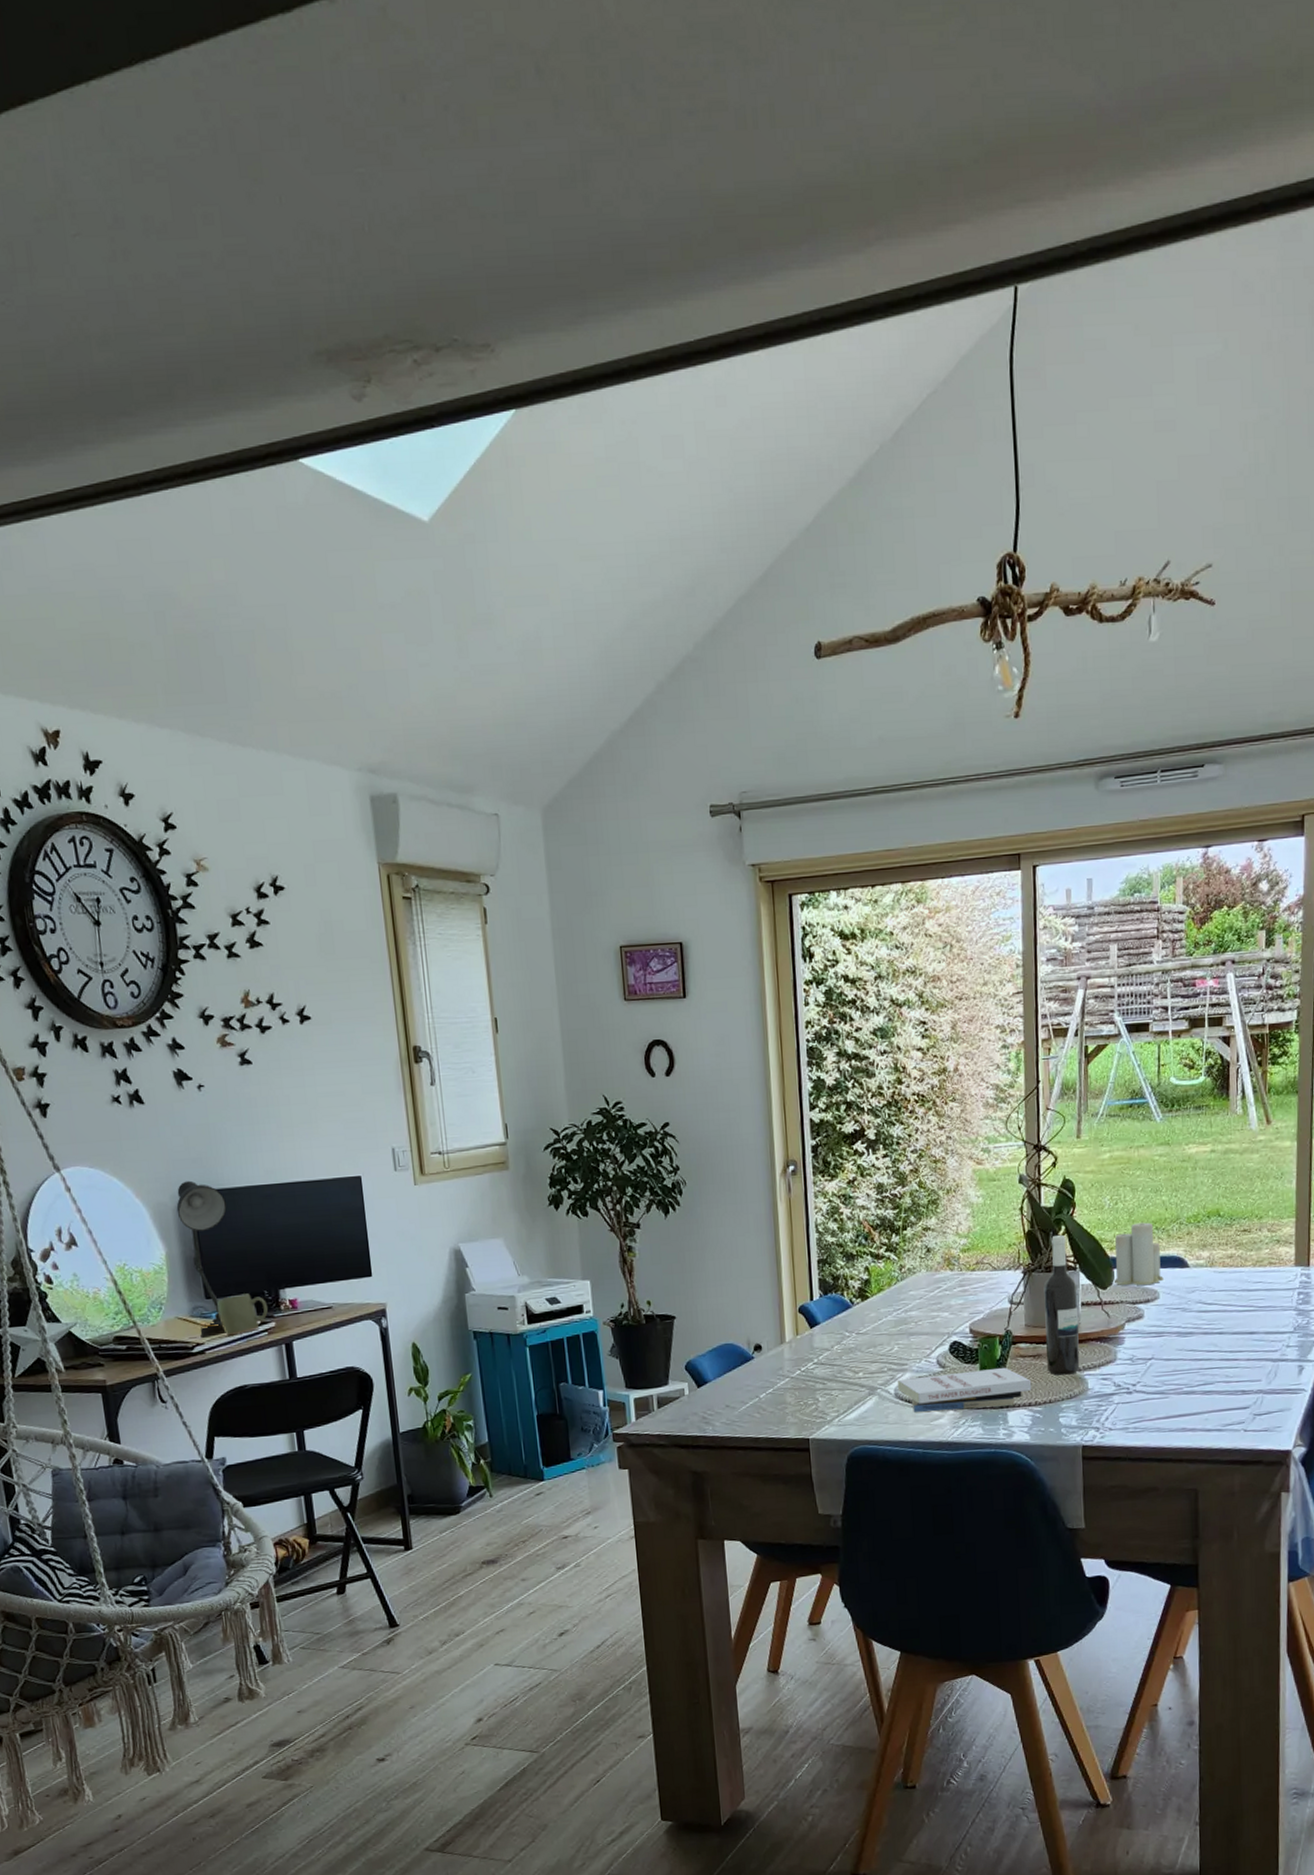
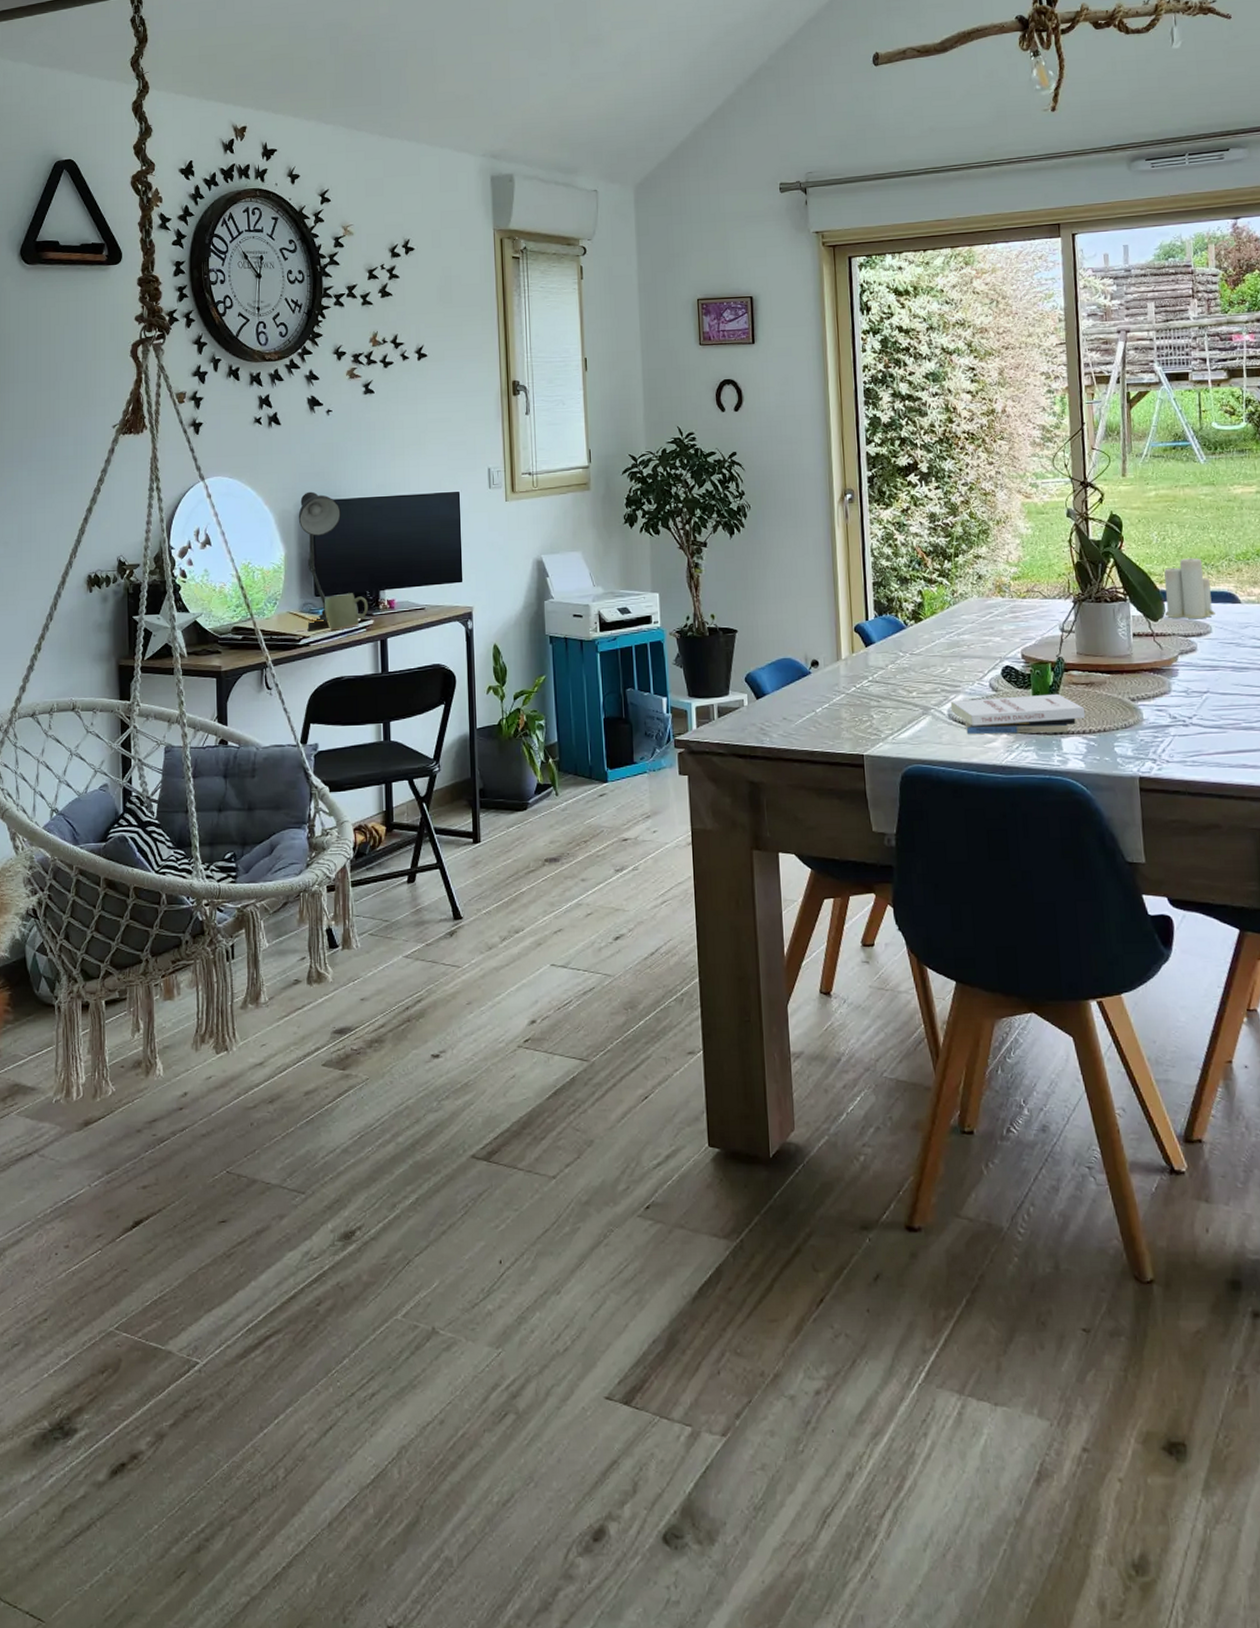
wine bottle: present [1043,1235,1080,1375] -> none [1094,567,1134,704]

